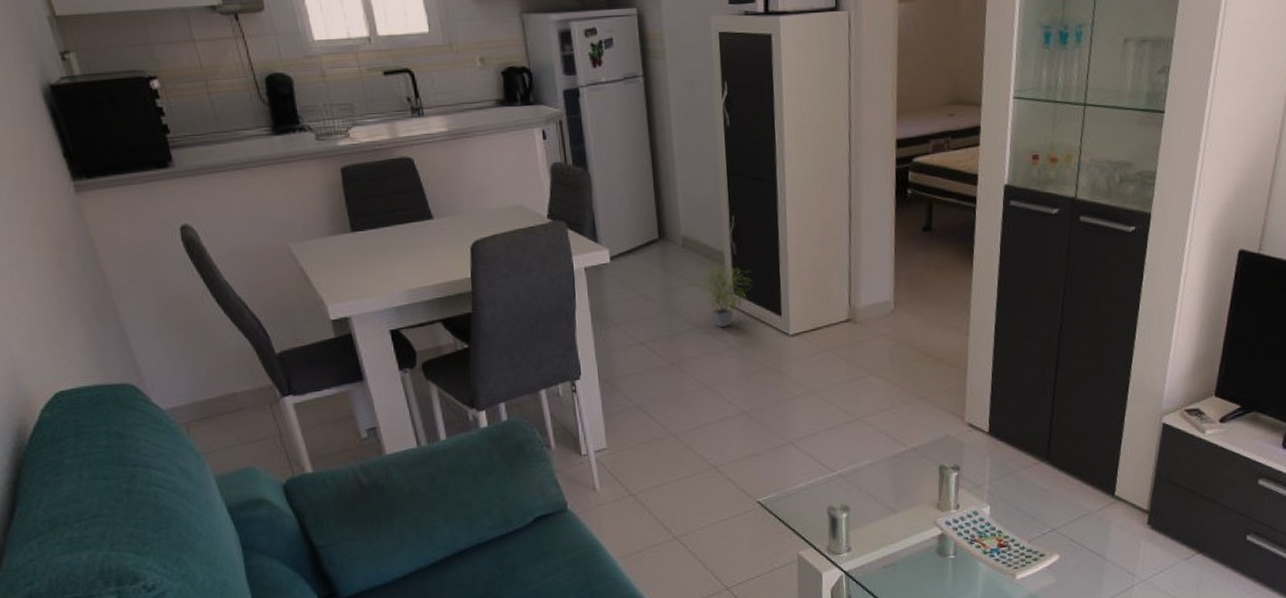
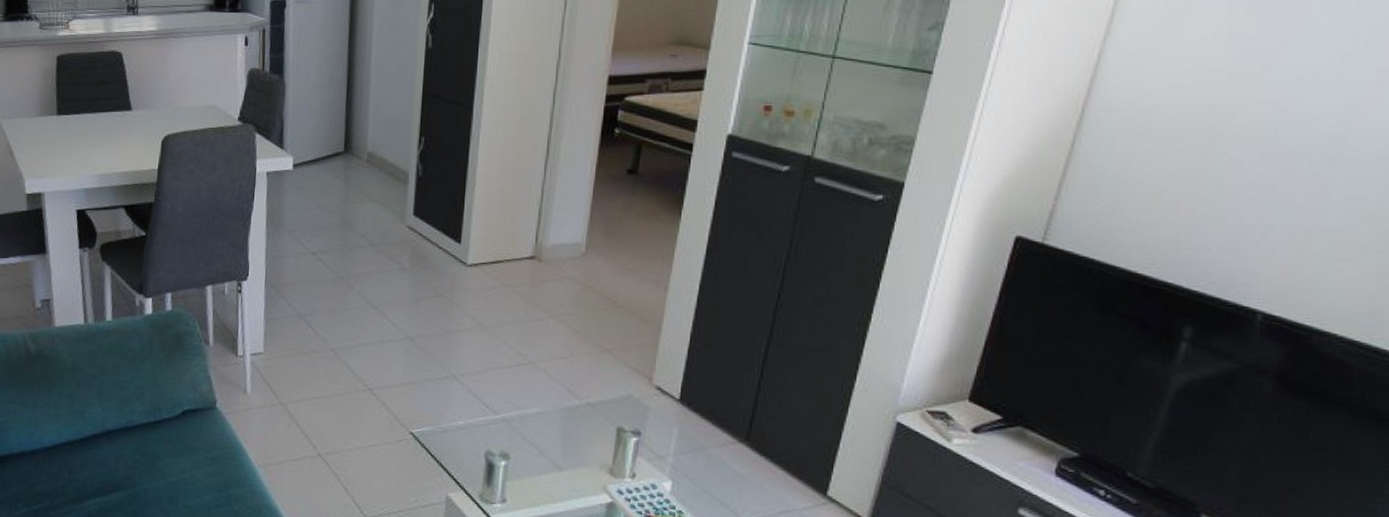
potted plant: present [699,263,752,328] -> none [378,182,434,248]

